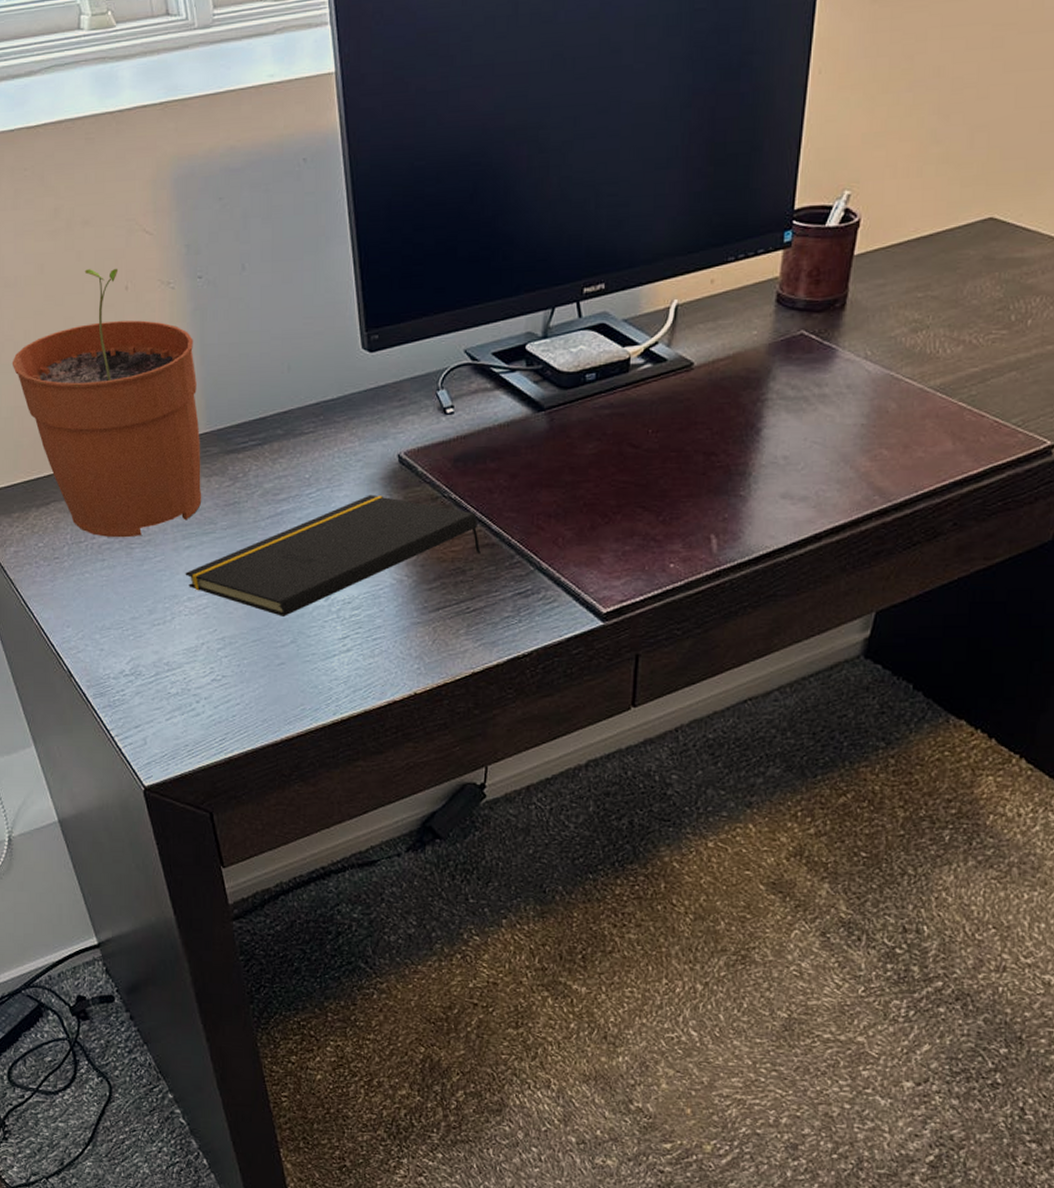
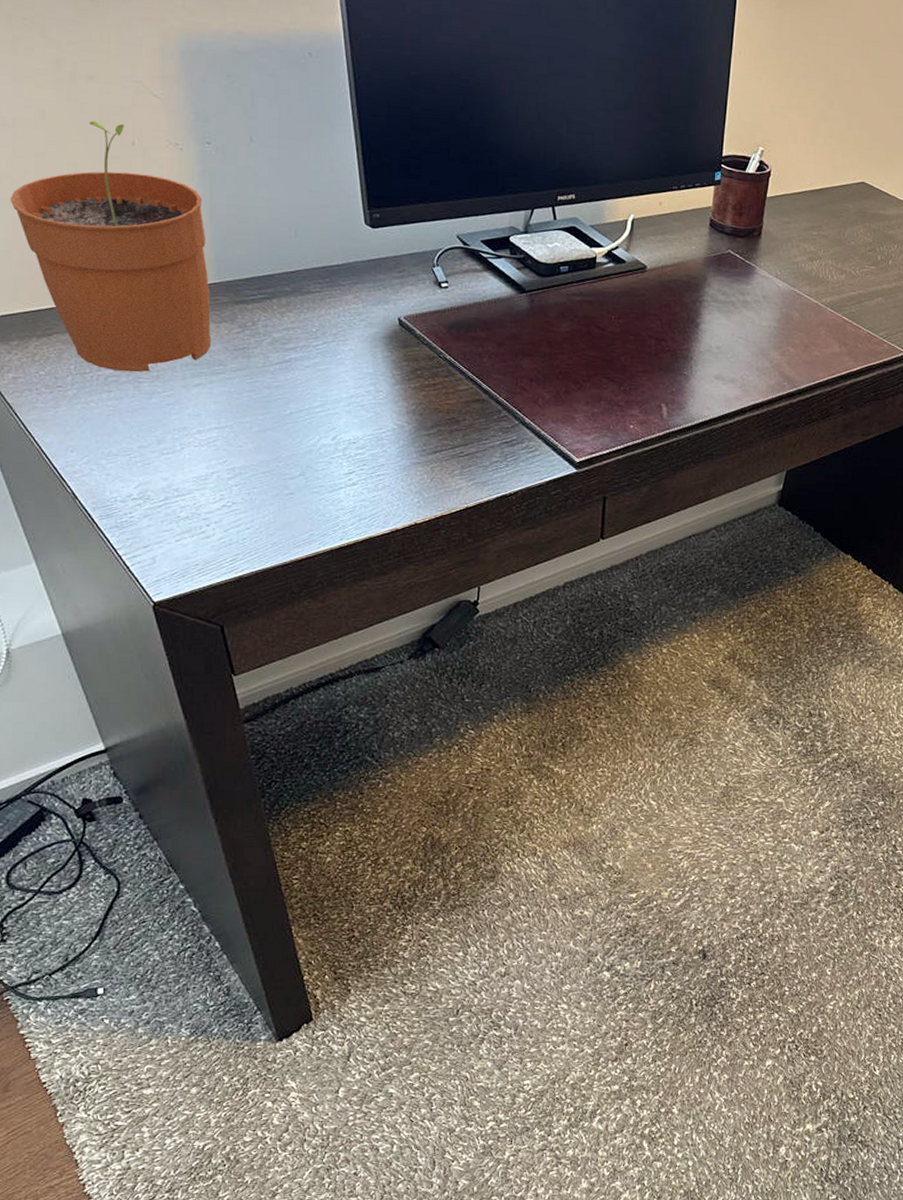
notepad: present [185,494,481,616] -> none [194,350,473,452]

